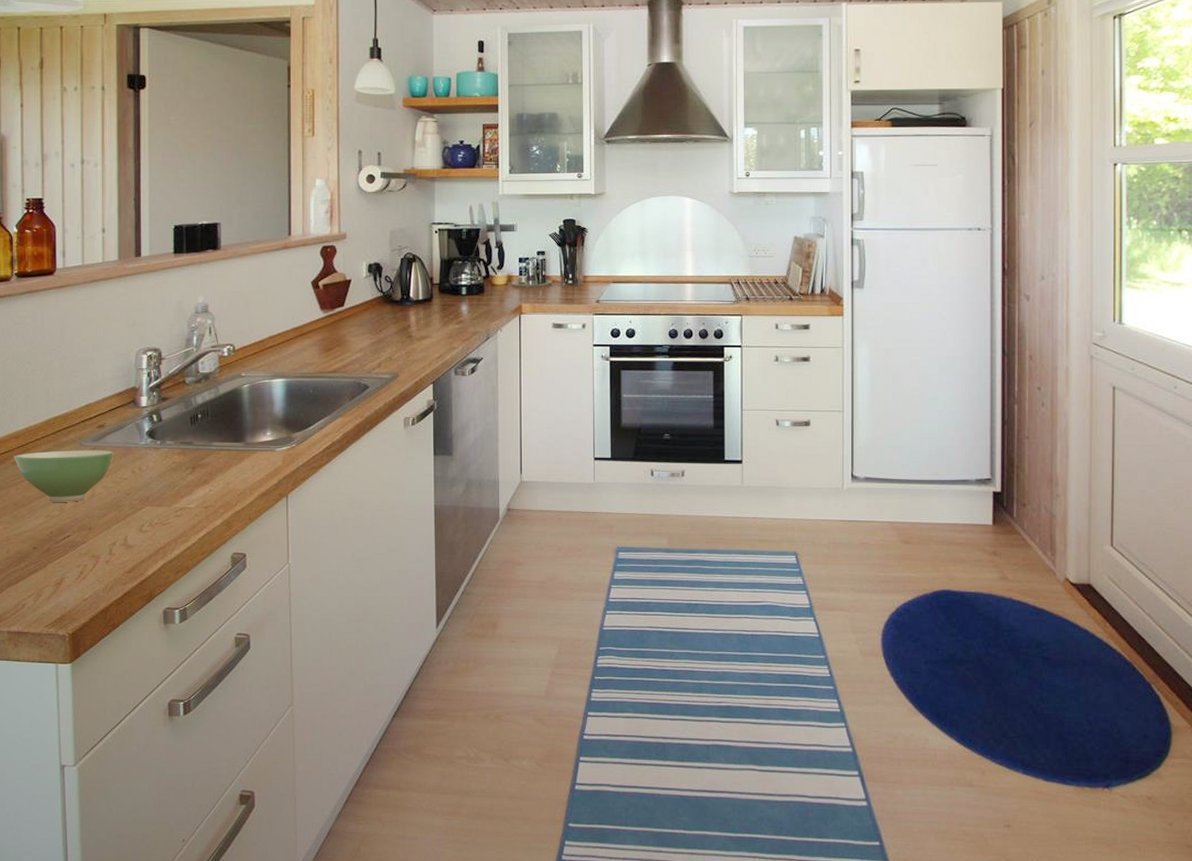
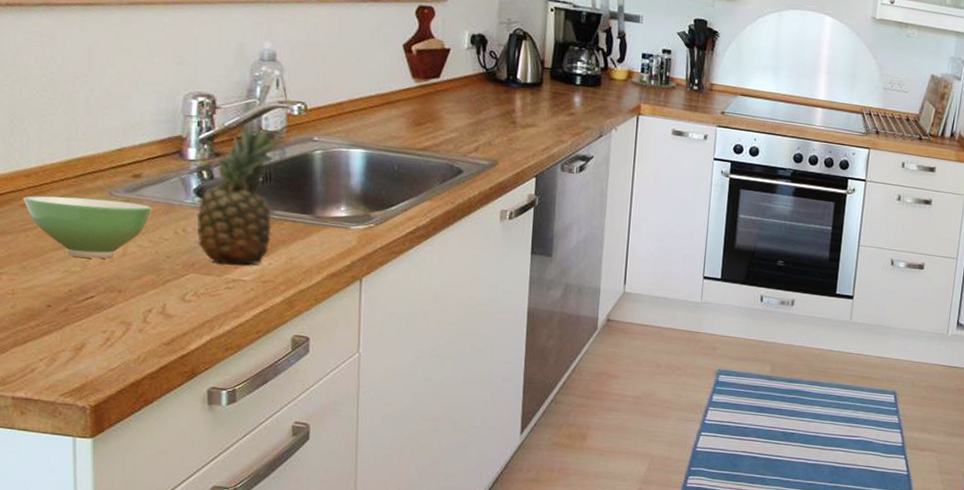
fruit: none [149,368,216,494] -> present [196,122,283,264]

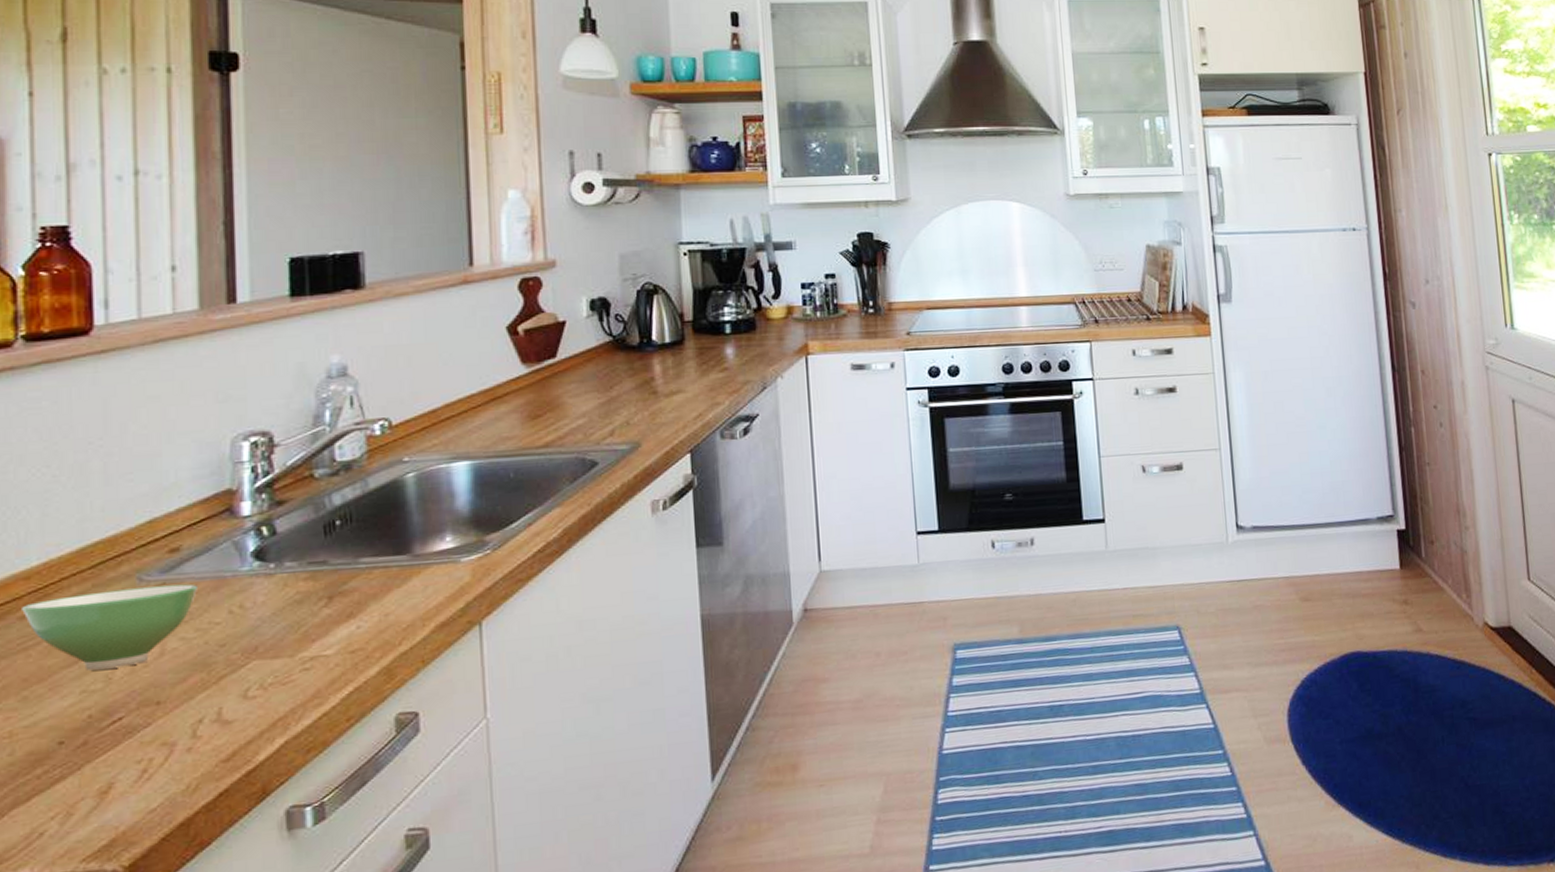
fruit: present [196,122,283,264] -> none [257,456,363,639]

